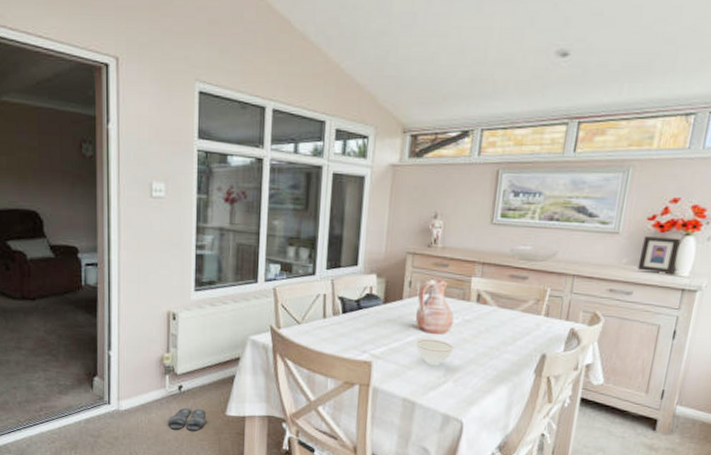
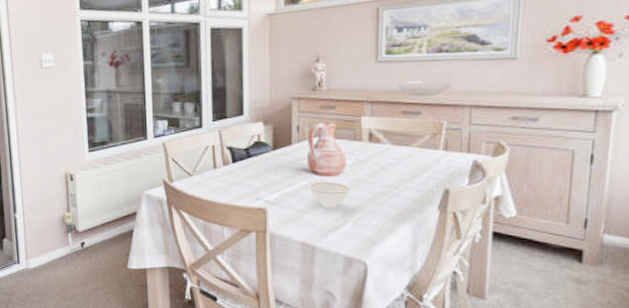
slippers: present [168,407,206,431] -> none [74,263,110,285]
picture frame: present [637,236,681,274] -> none [541,57,588,96]

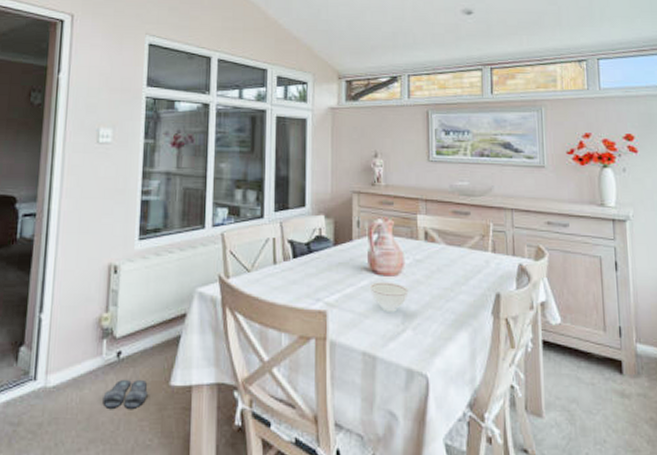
slippers: none [74,263,110,285] -> present [102,379,148,409]

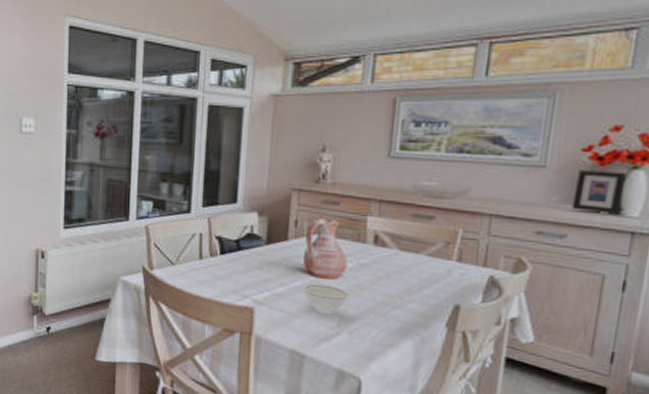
slippers: present [102,379,148,409] -> none [35,350,75,376]
picture frame: none [567,169,601,205] -> present [571,170,627,214]

